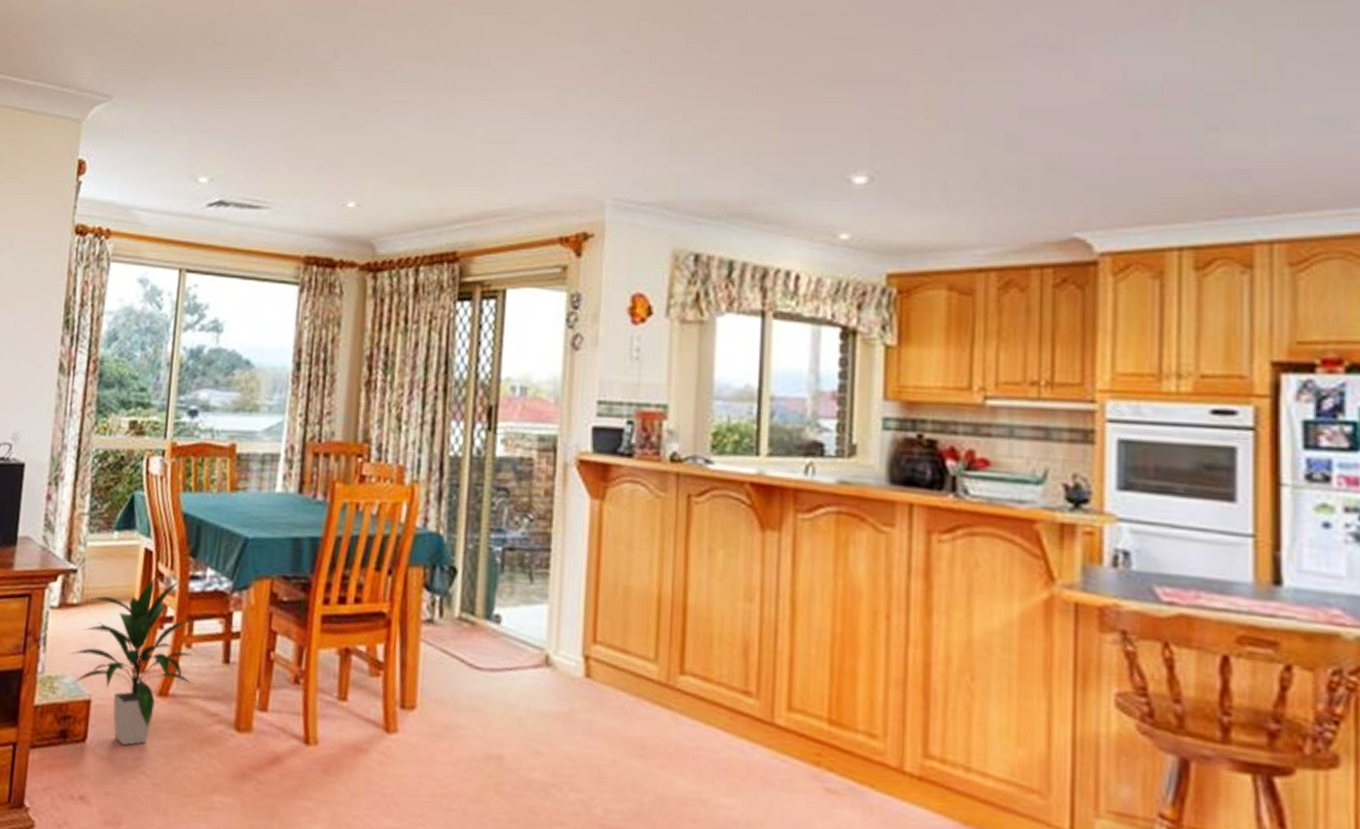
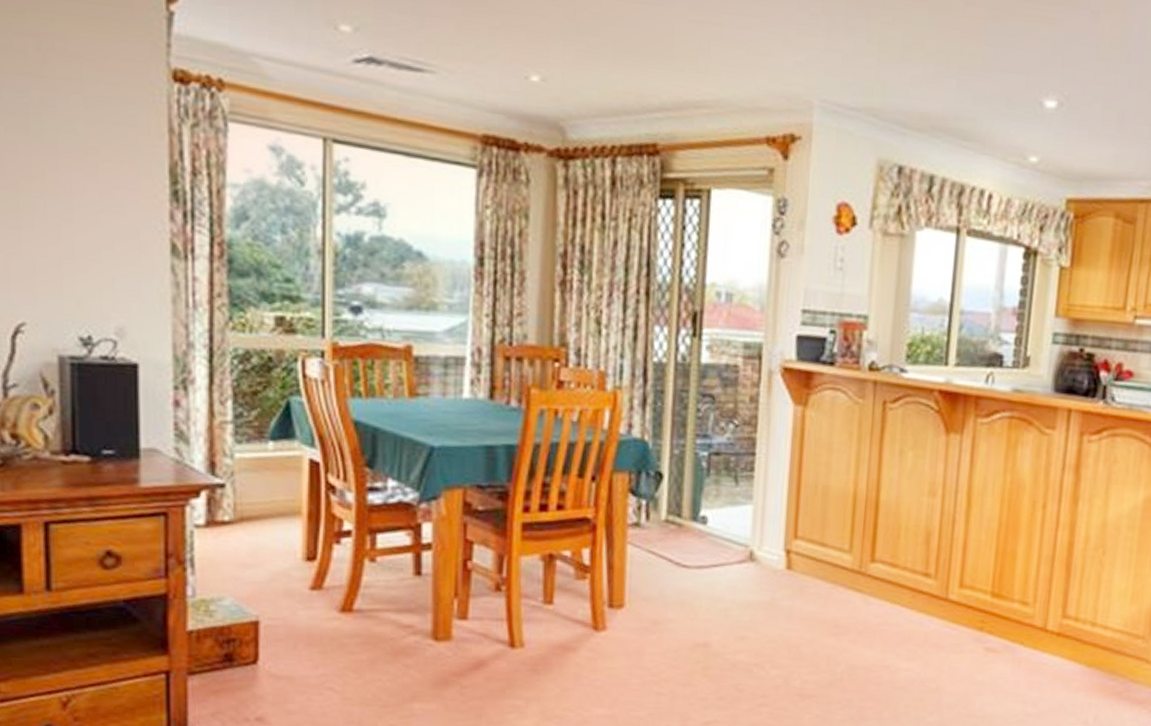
indoor plant: present [68,577,194,746] -> none [225,490,381,664]

